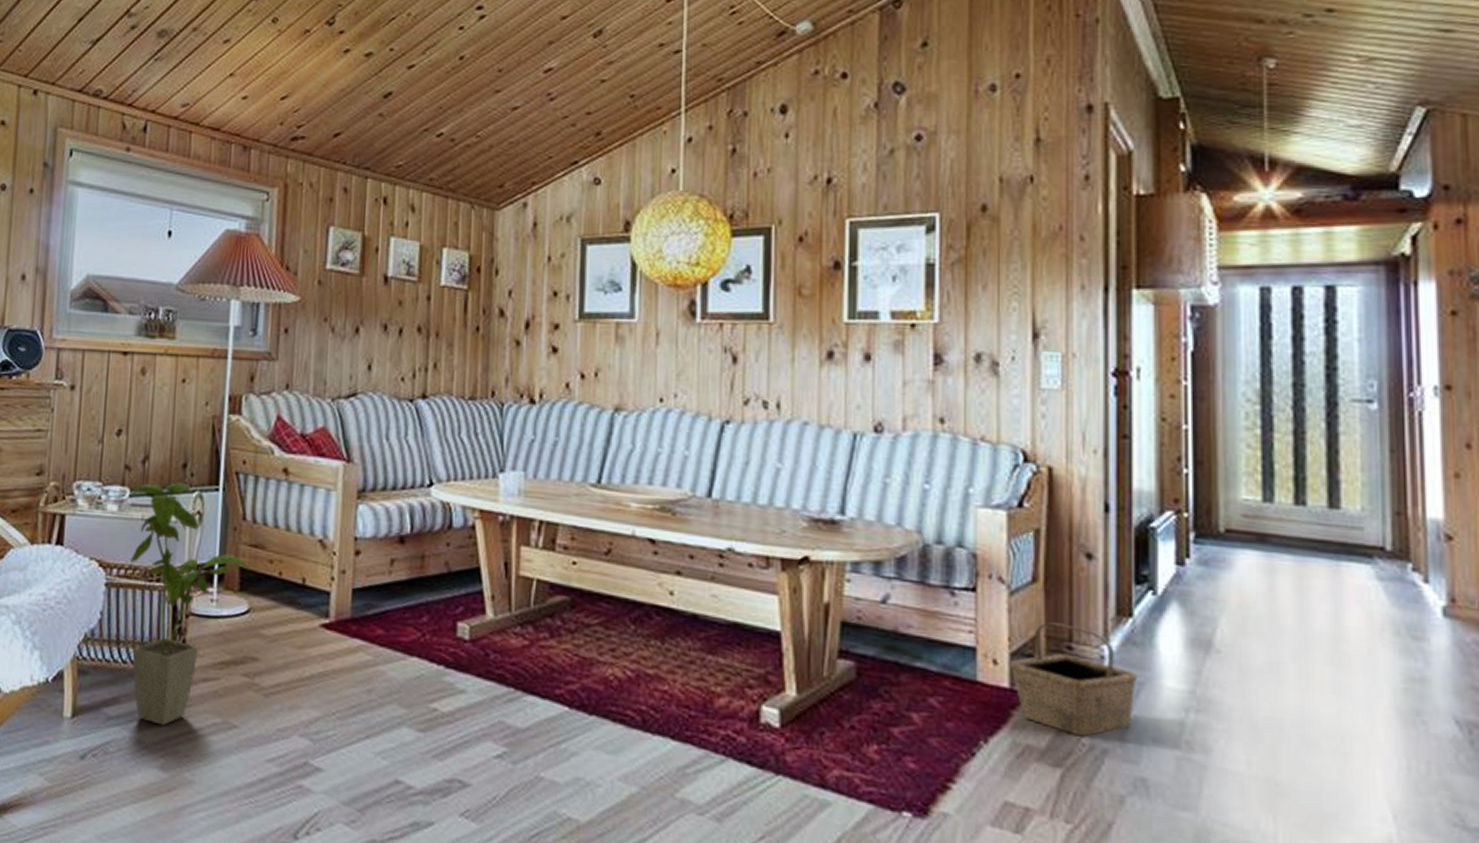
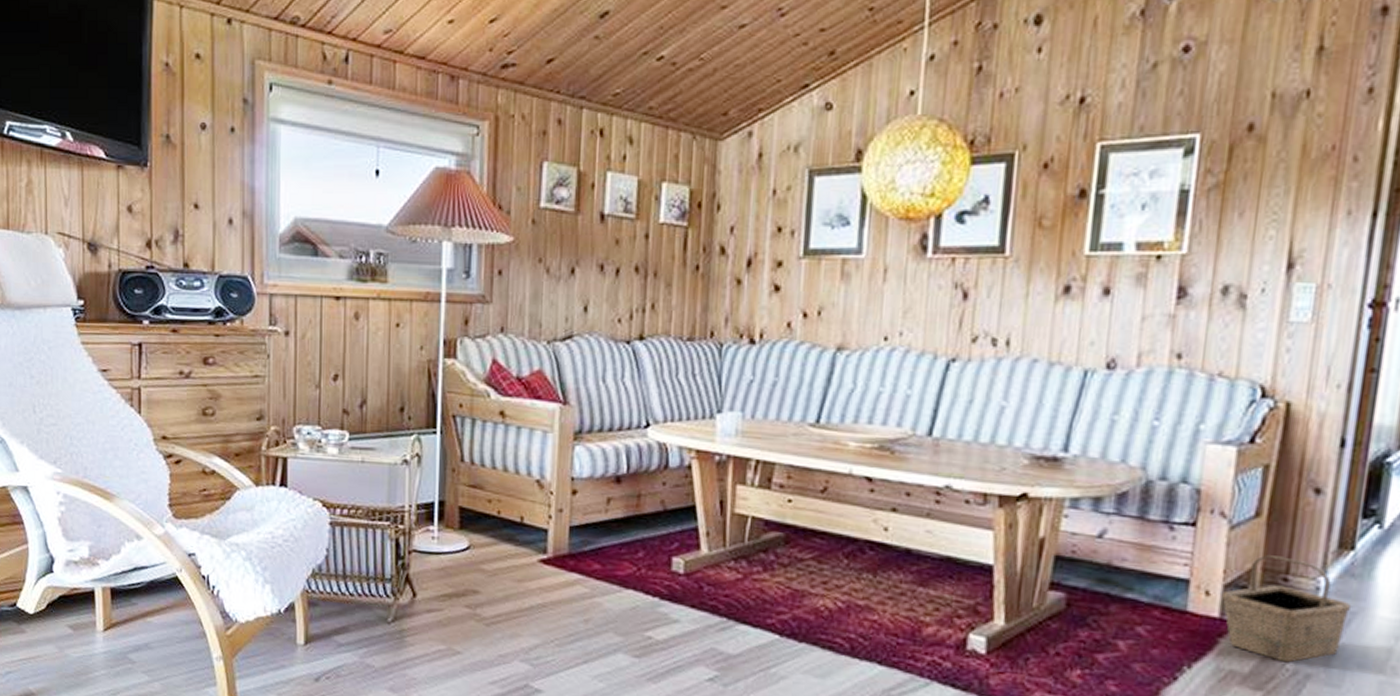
house plant: present [130,482,252,726] -> none [350,426,471,652]

